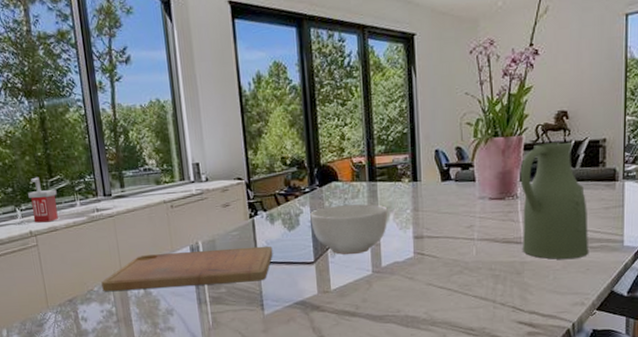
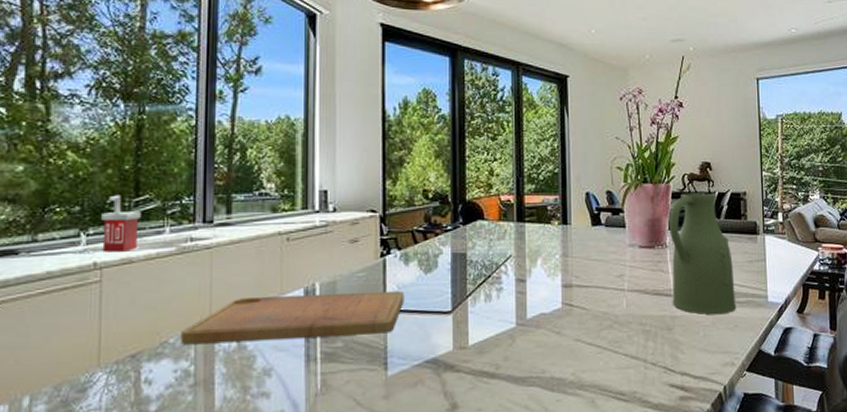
bowl: present [310,204,388,255] -> none [451,246,536,304]

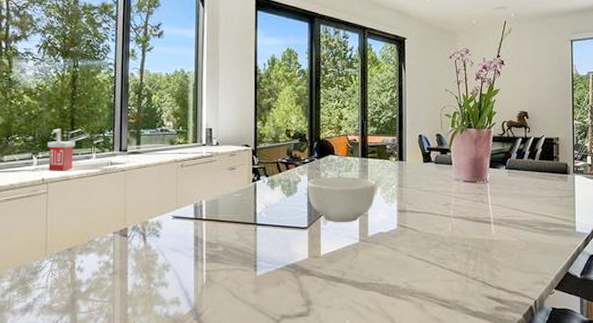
cutting board: present [181,290,404,344] -> none [103,209,271,242]
bowl: none [451,246,536,304] -> present [307,177,376,223]
ceramic pitcher: present [668,193,737,315] -> none [489,137,548,241]

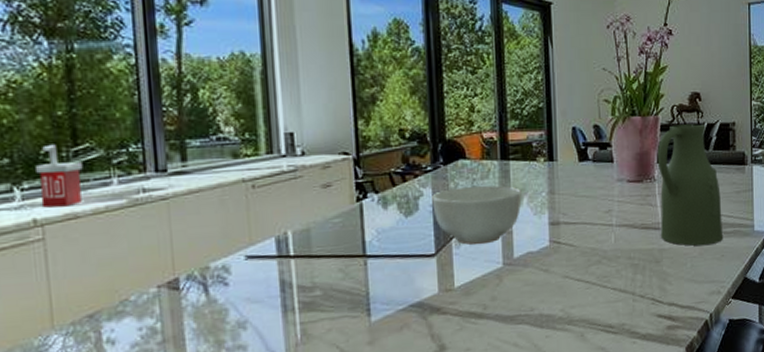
ceramic pitcher: none [489,137,548,241] -> present [657,124,724,246]

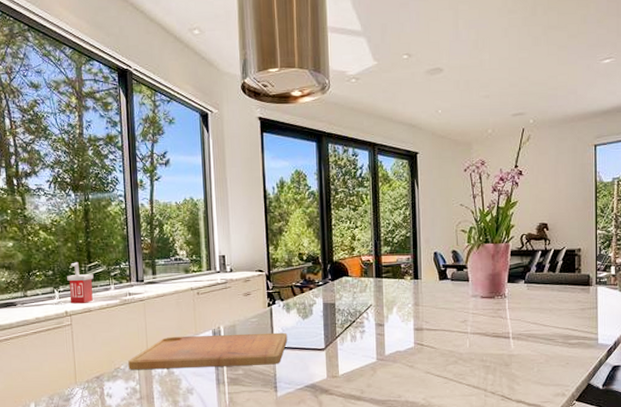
cutting board: none [142,235,385,301] -> present [128,332,288,370]
bowl: present [432,185,522,245] -> none [322,297,392,343]
ceramic pitcher: present [657,124,724,246] -> none [507,250,569,354]

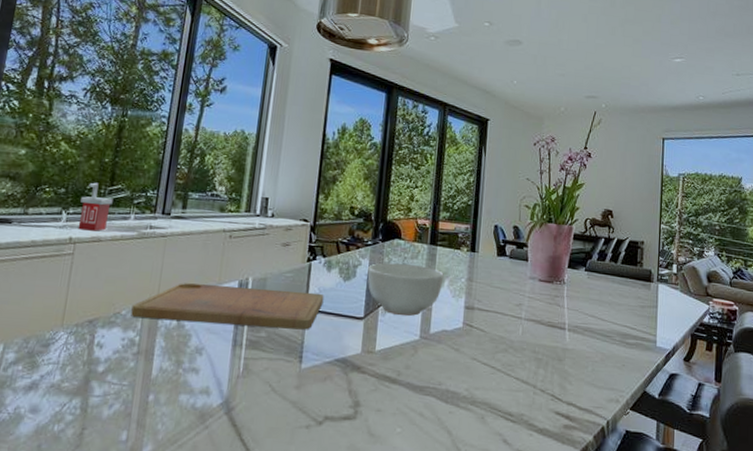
bowl: none [322,297,392,343] -> present [367,262,444,316]

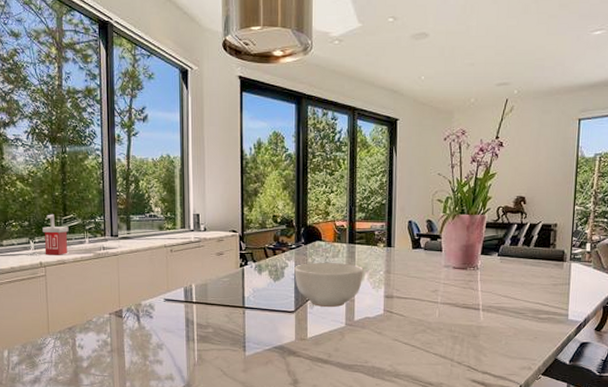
cutting board: present [131,283,324,330] -> none [100,292,258,325]

